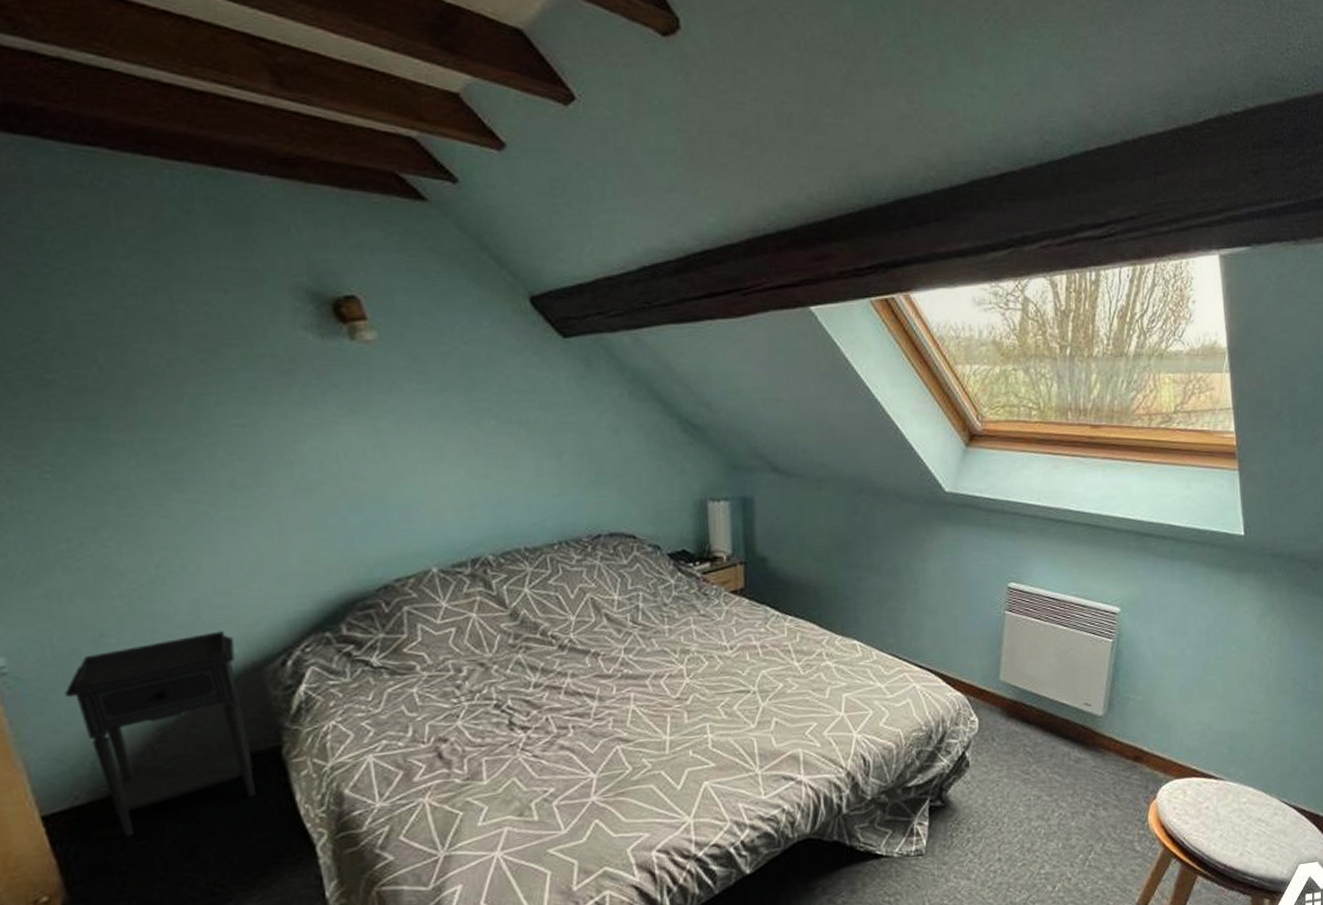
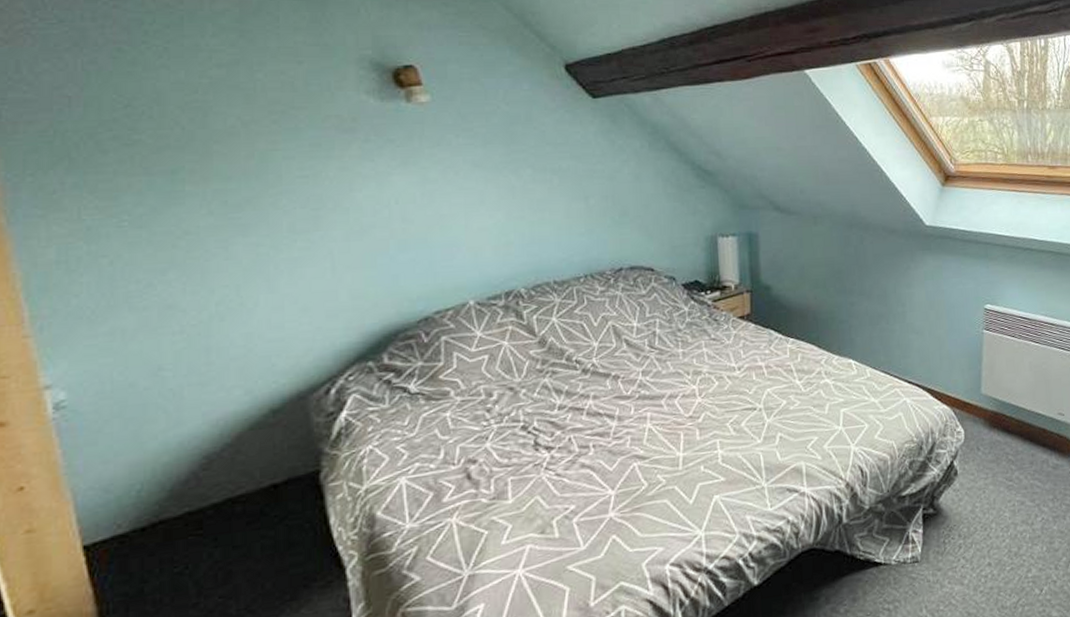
nightstand: present [65,631,255,837] -> none [119,362,292,565]

